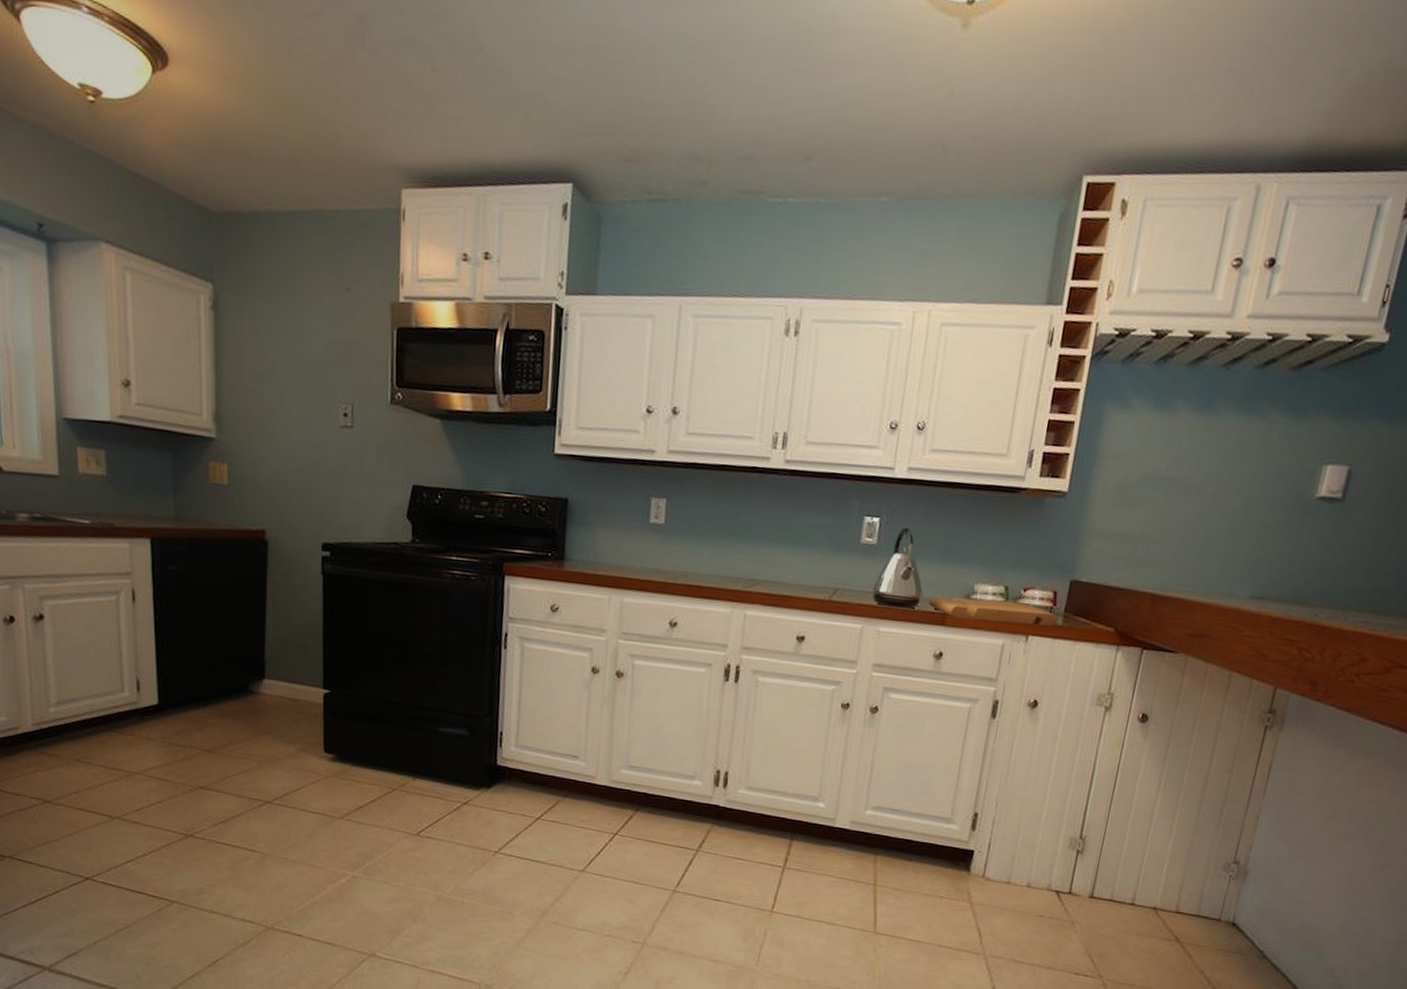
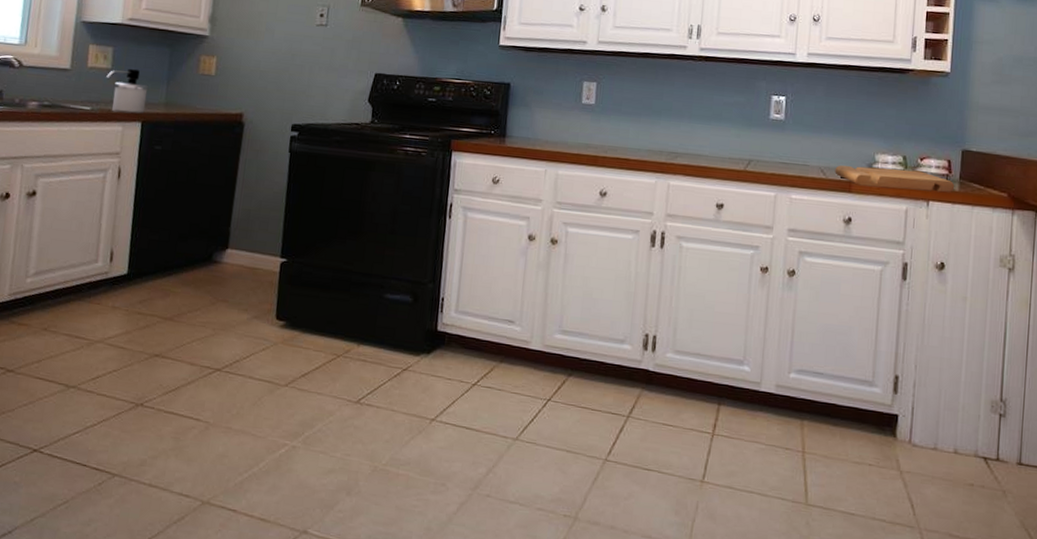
soap dispenser: none [102,475,154,530] -> present [106,68,150,115]
kettle: present [871,528,923,609] -> none [782,105,829,178]

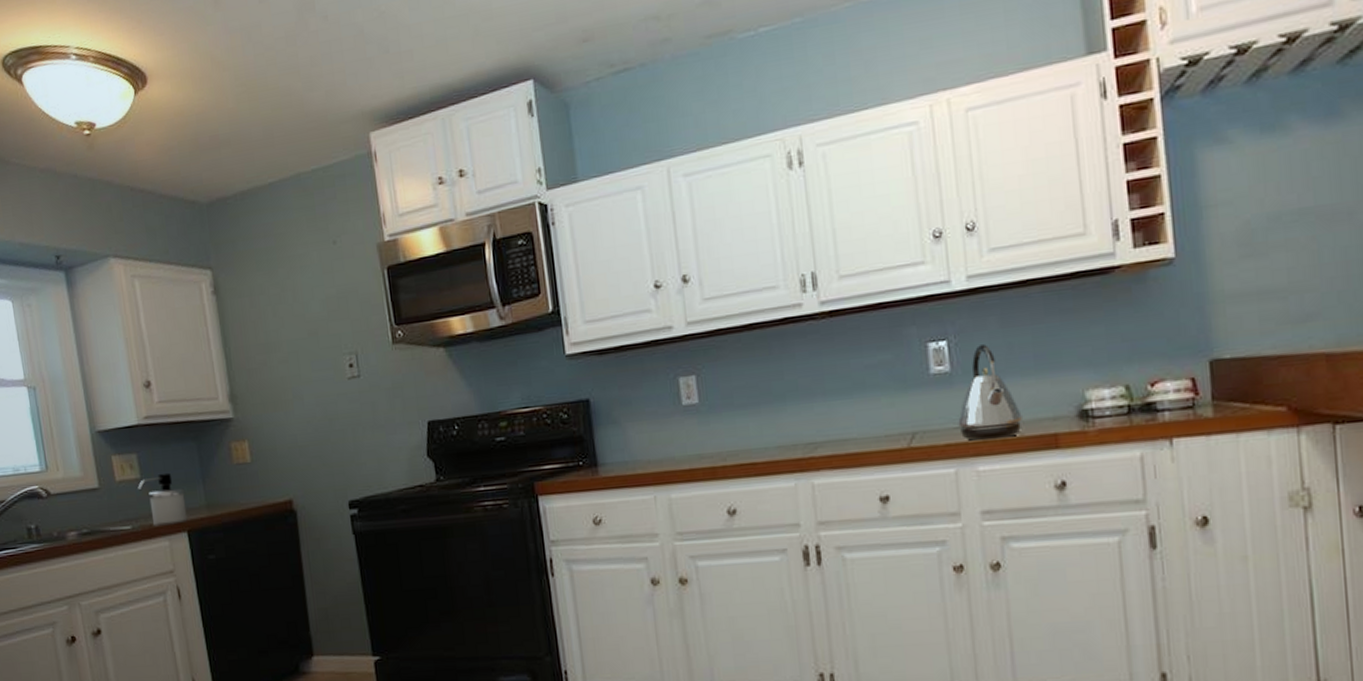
kettle: none [782,105,829,178] -> present [956,344,1022,441]
cutting board: present [835,165,955,193] -> none [1031,400,1207,438]

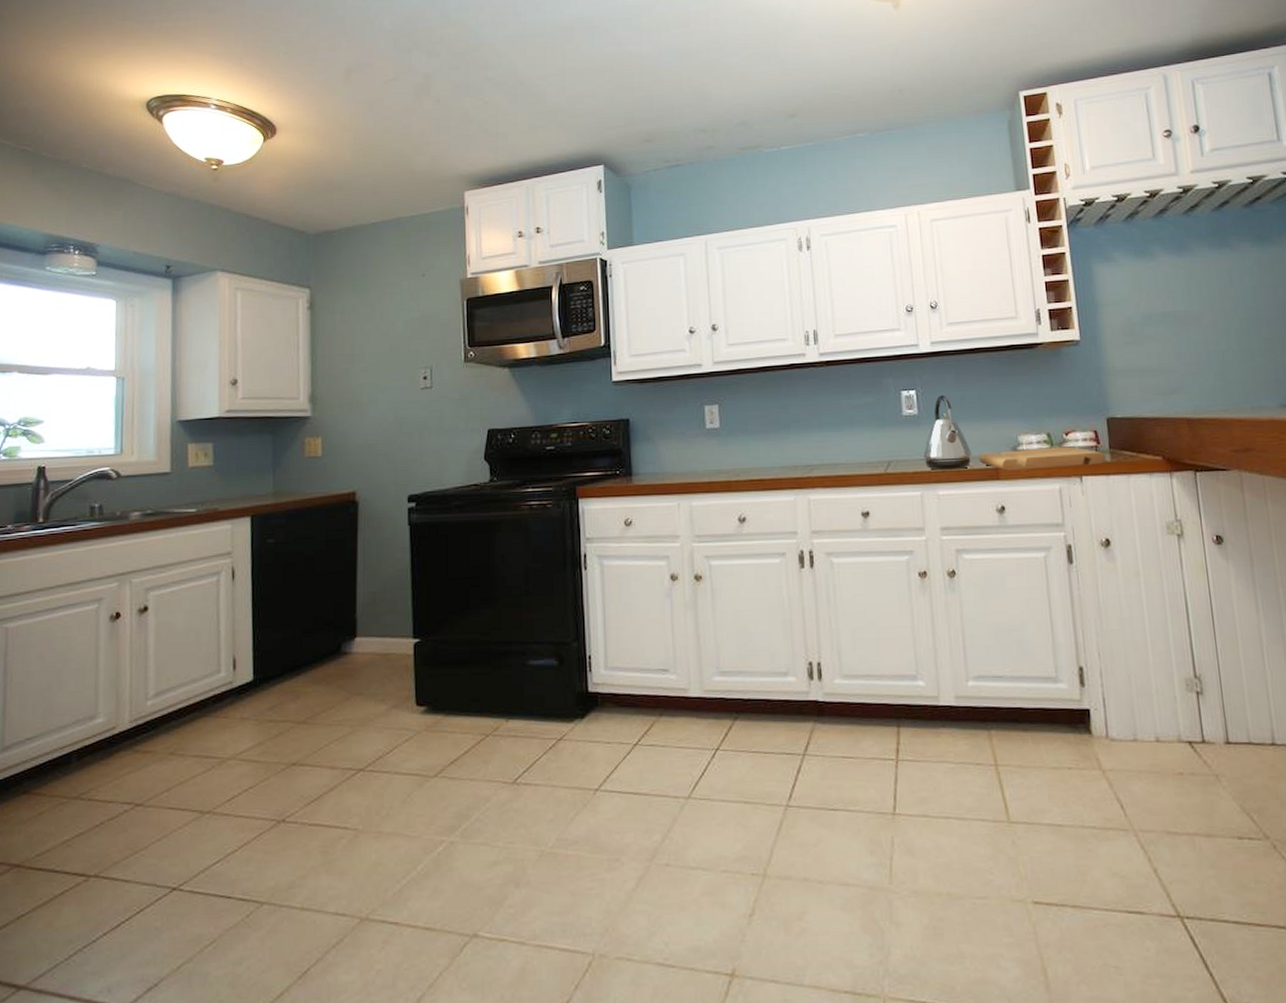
soap dispenser: present [138,472,188,526] -> none [209,461,255,510]
cutting board: none [1031,400,1207,438] -> present [979,446,1106,472]

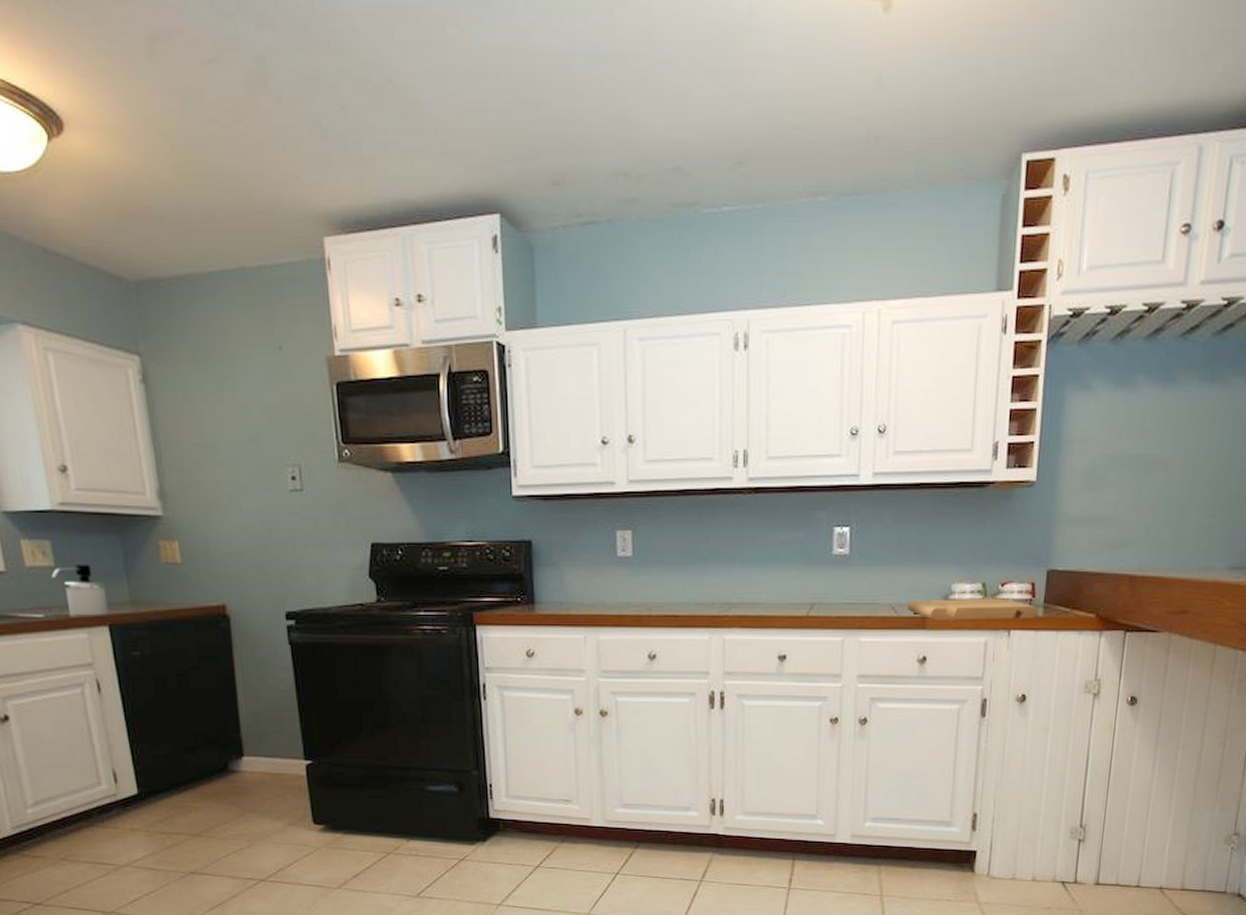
soap dispenser: none [209,461,255,510] -> present [51,563,109,618]
kettle: present [922,395,972,471] -> none [848,535,901,617]

